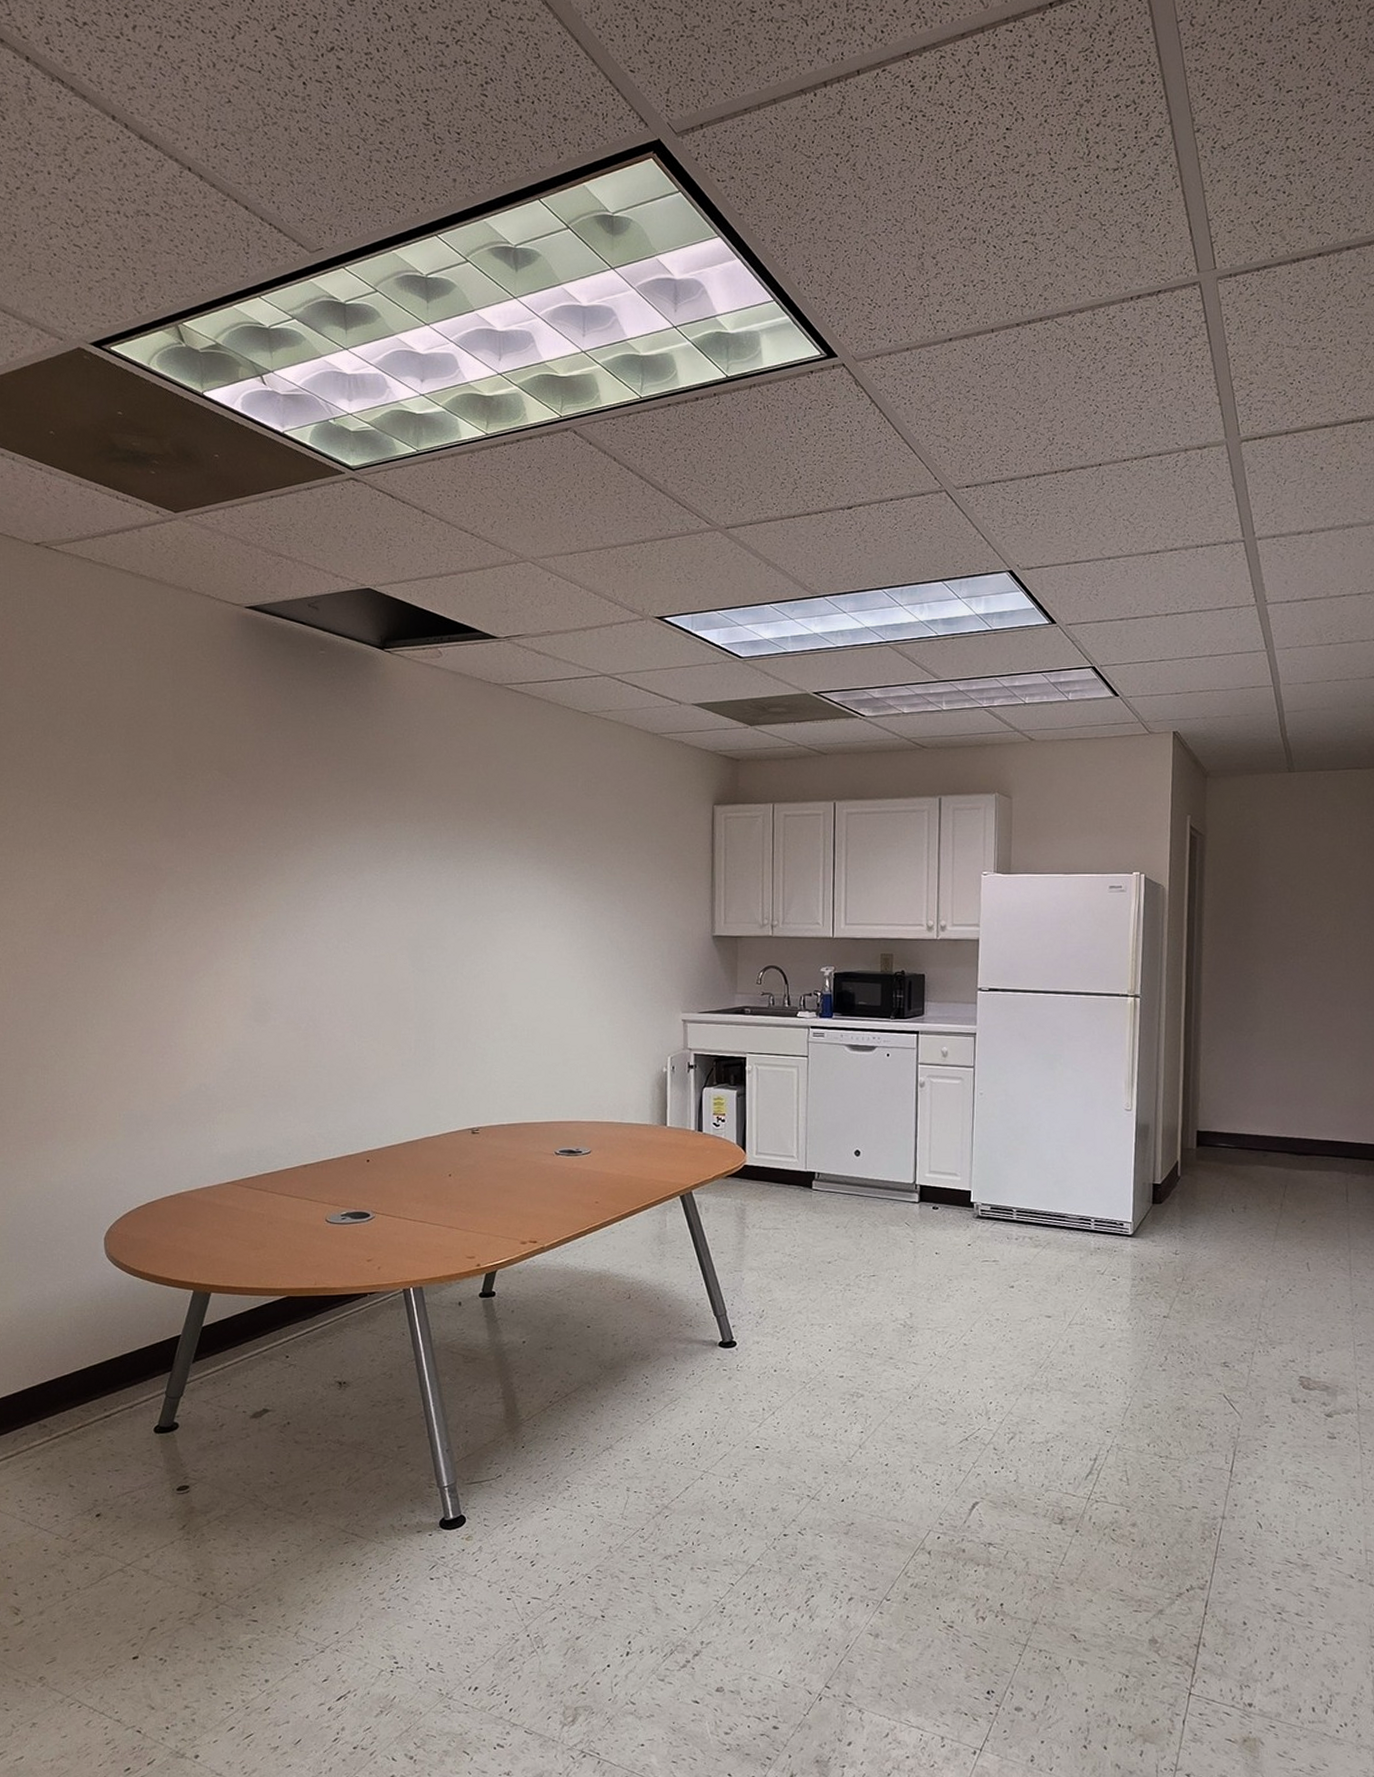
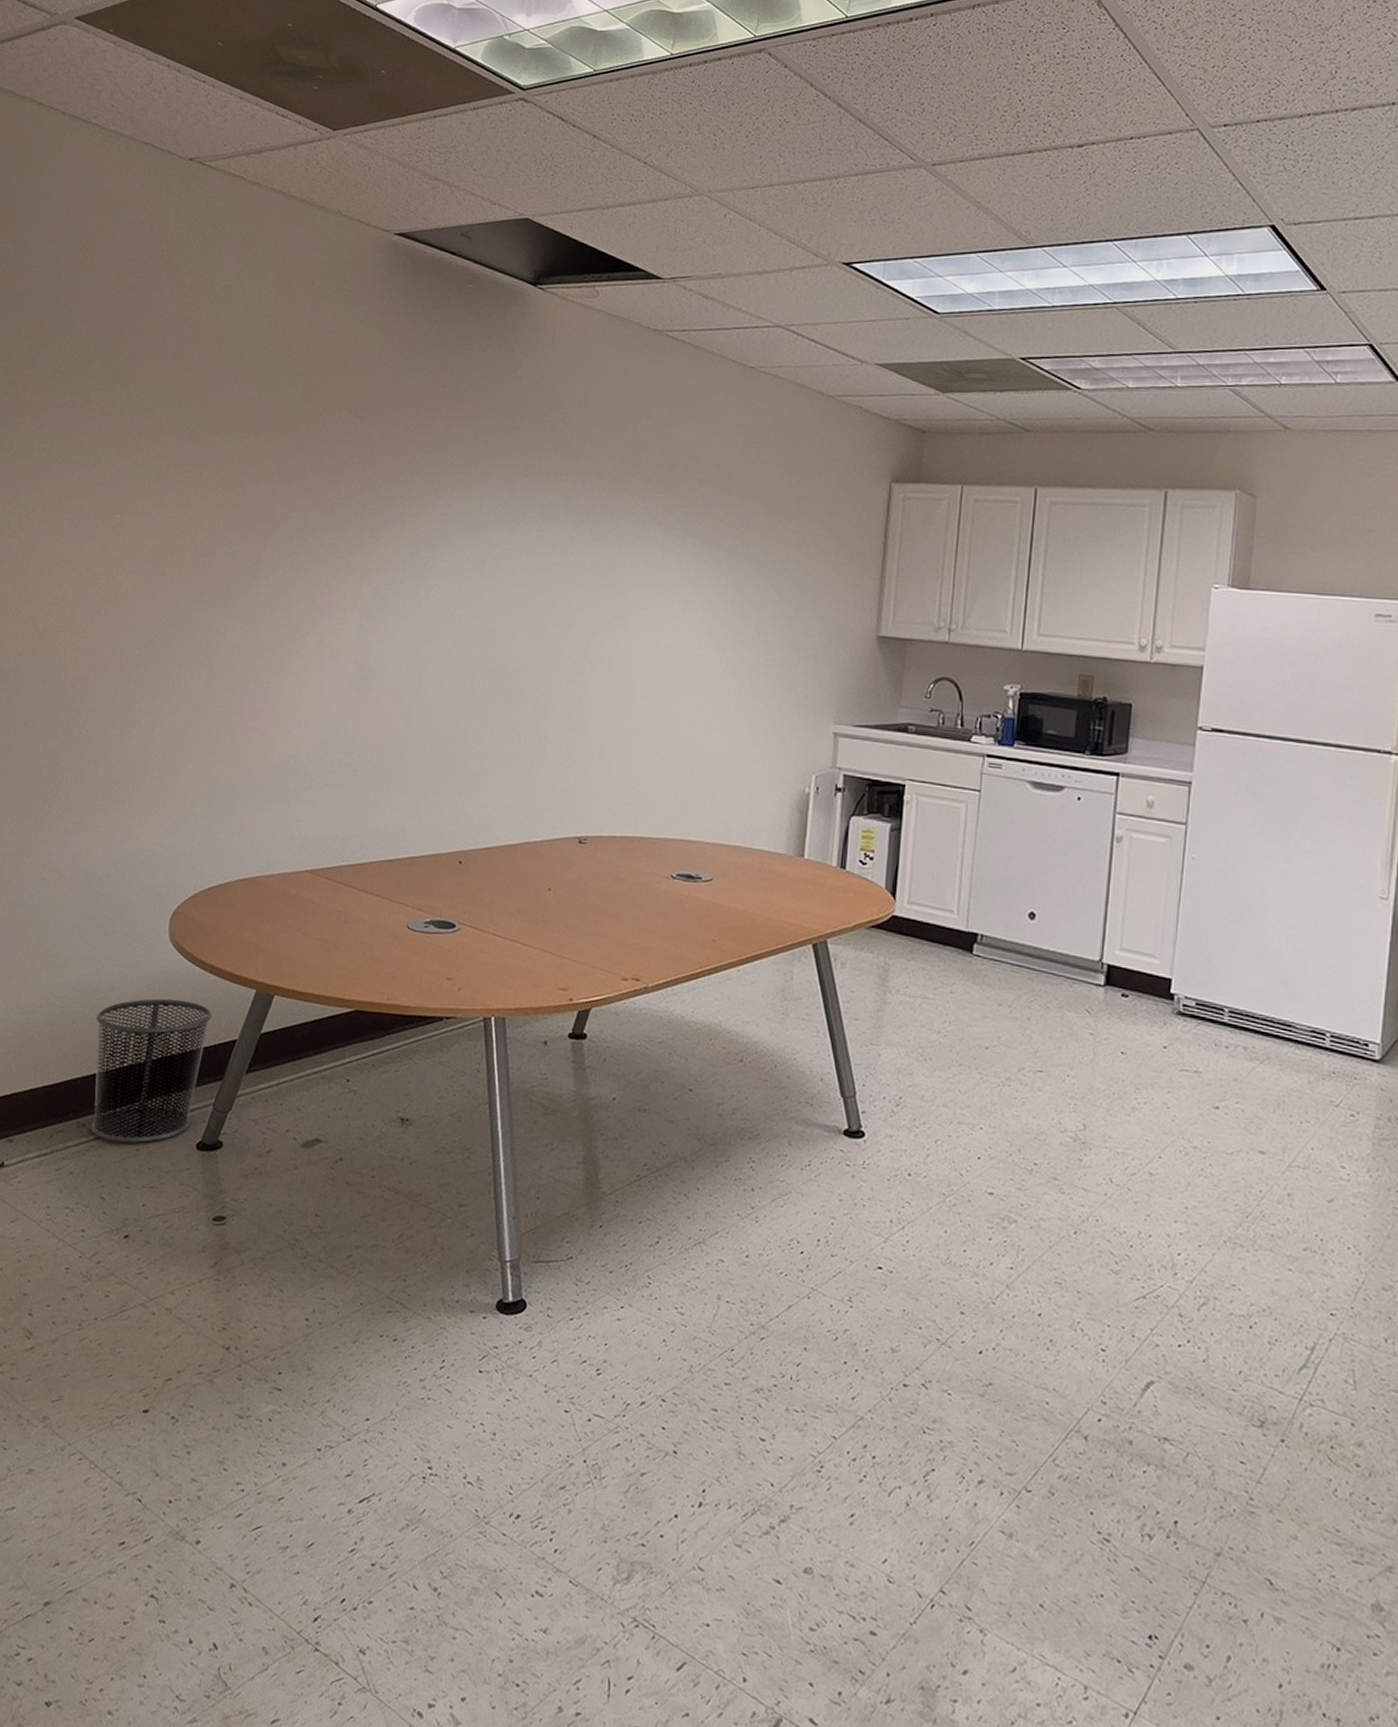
waste bin: none [44,1307,155,1437] -> present [91,998,213,1144]

